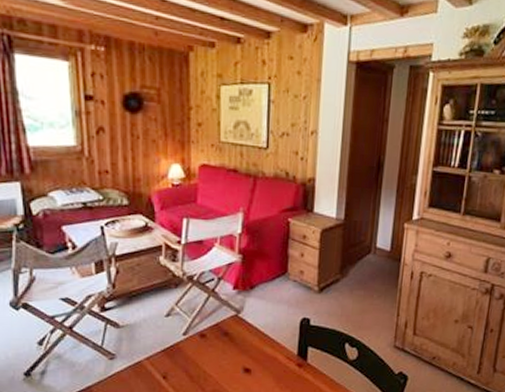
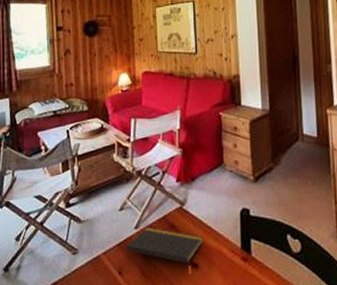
notepad: none [172,333,258,371] -> present [126,226,203,266]

